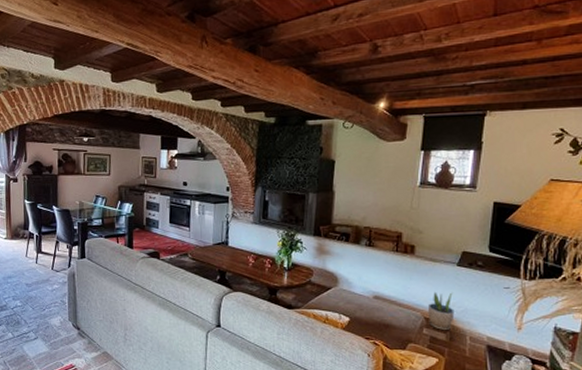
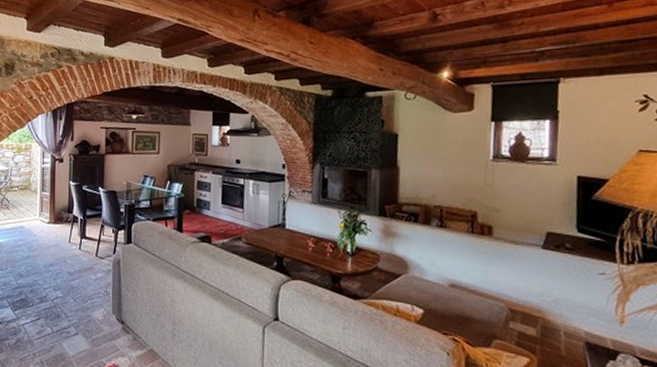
potted plant: present [427,292,455,331] -> none [512,279,544,325]

